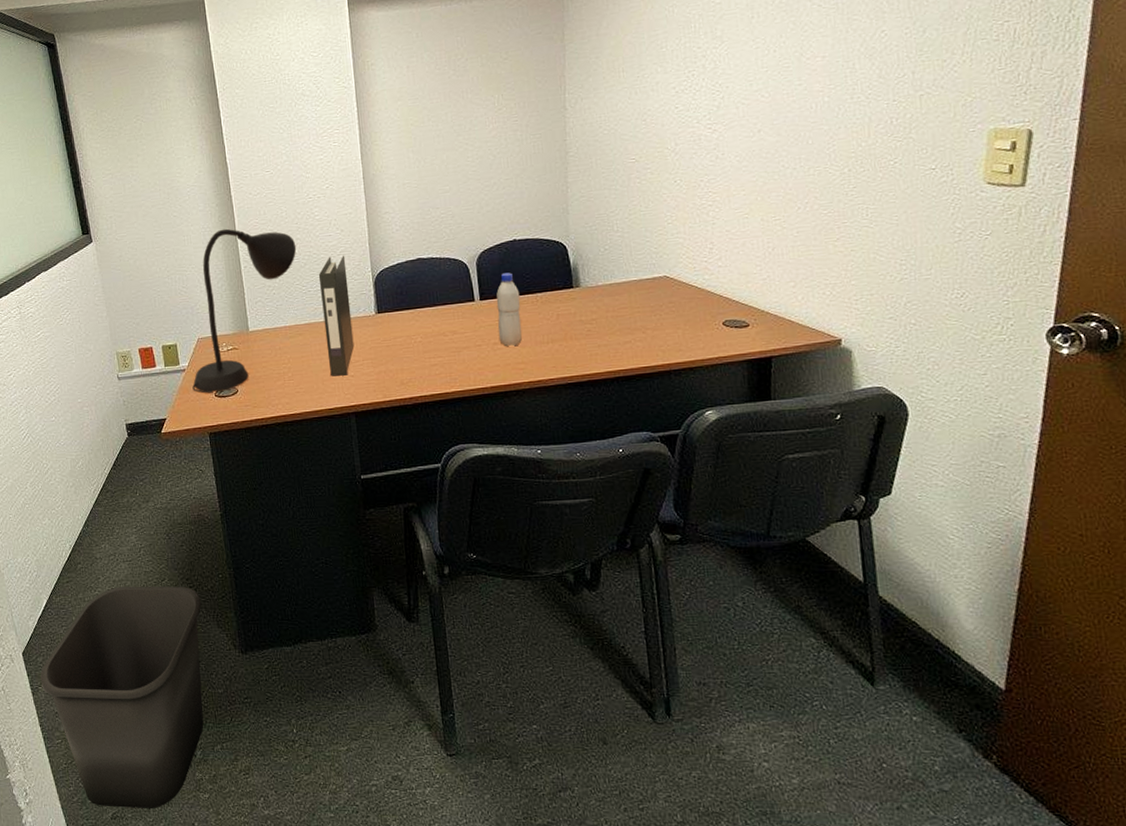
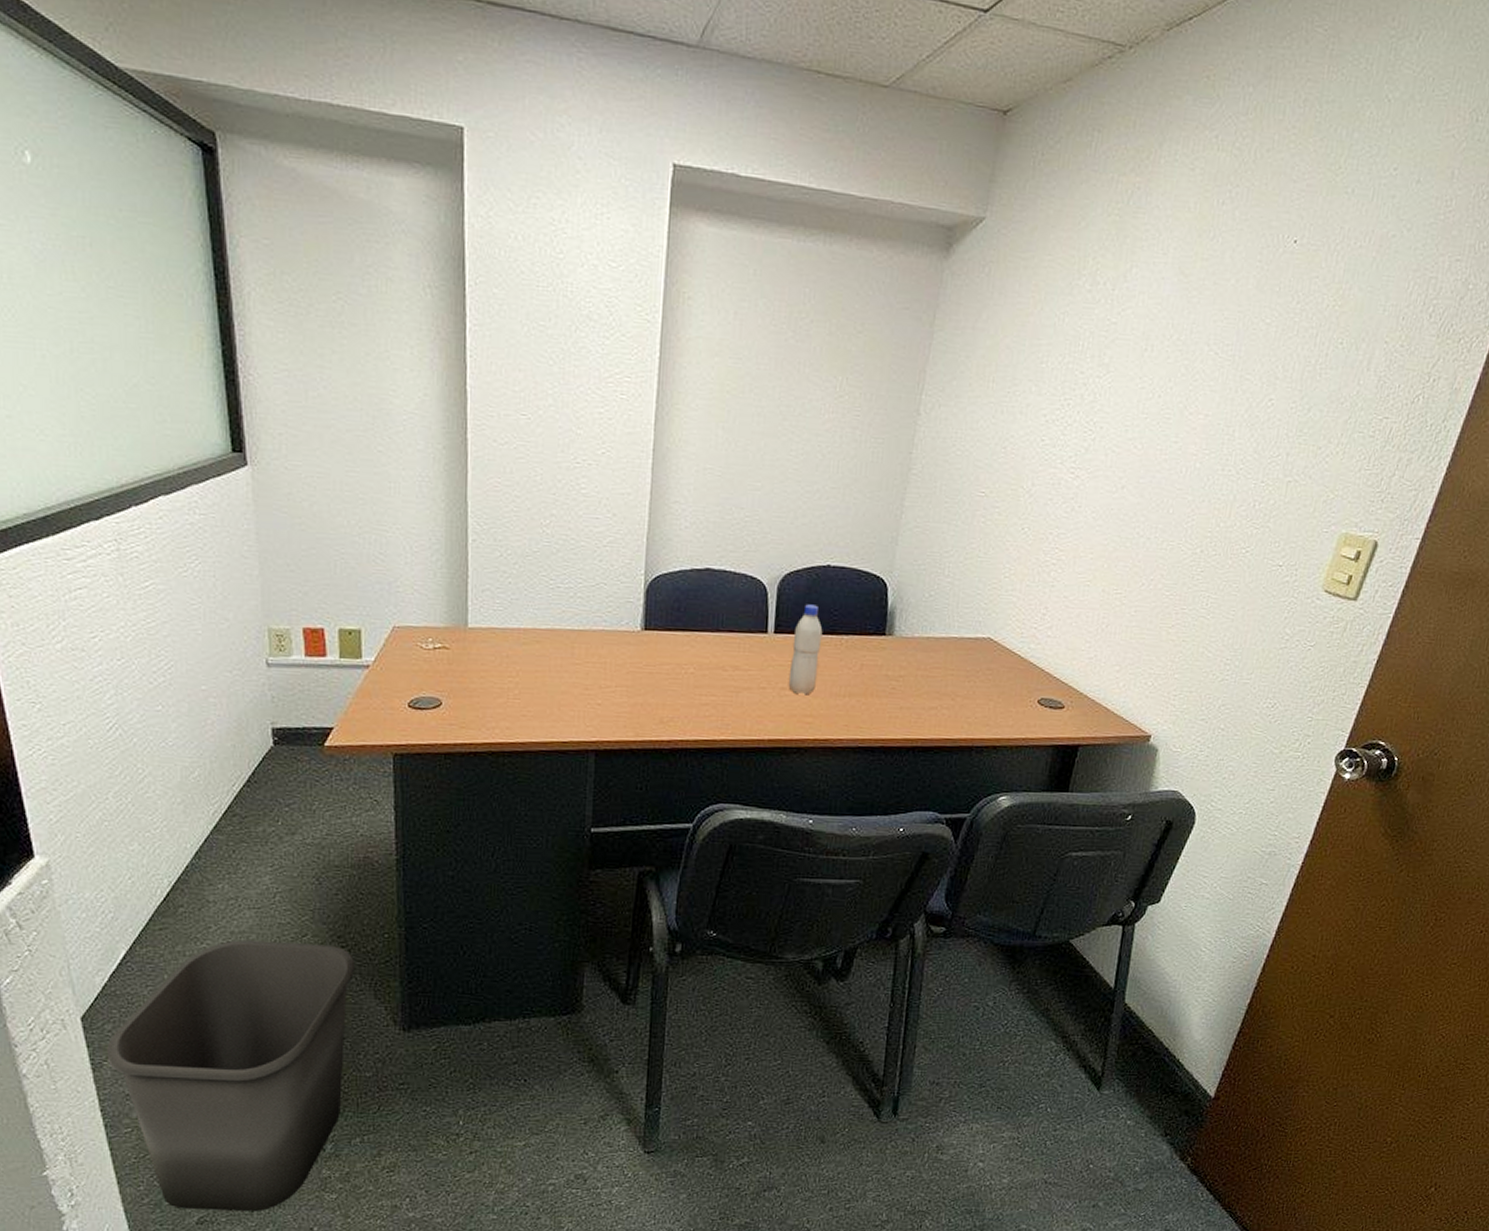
desk lamp: present [192,228,297,394] -> none [377,482,550,702]
binder: present [318,255,355,377] -> none [570,546,613,703]

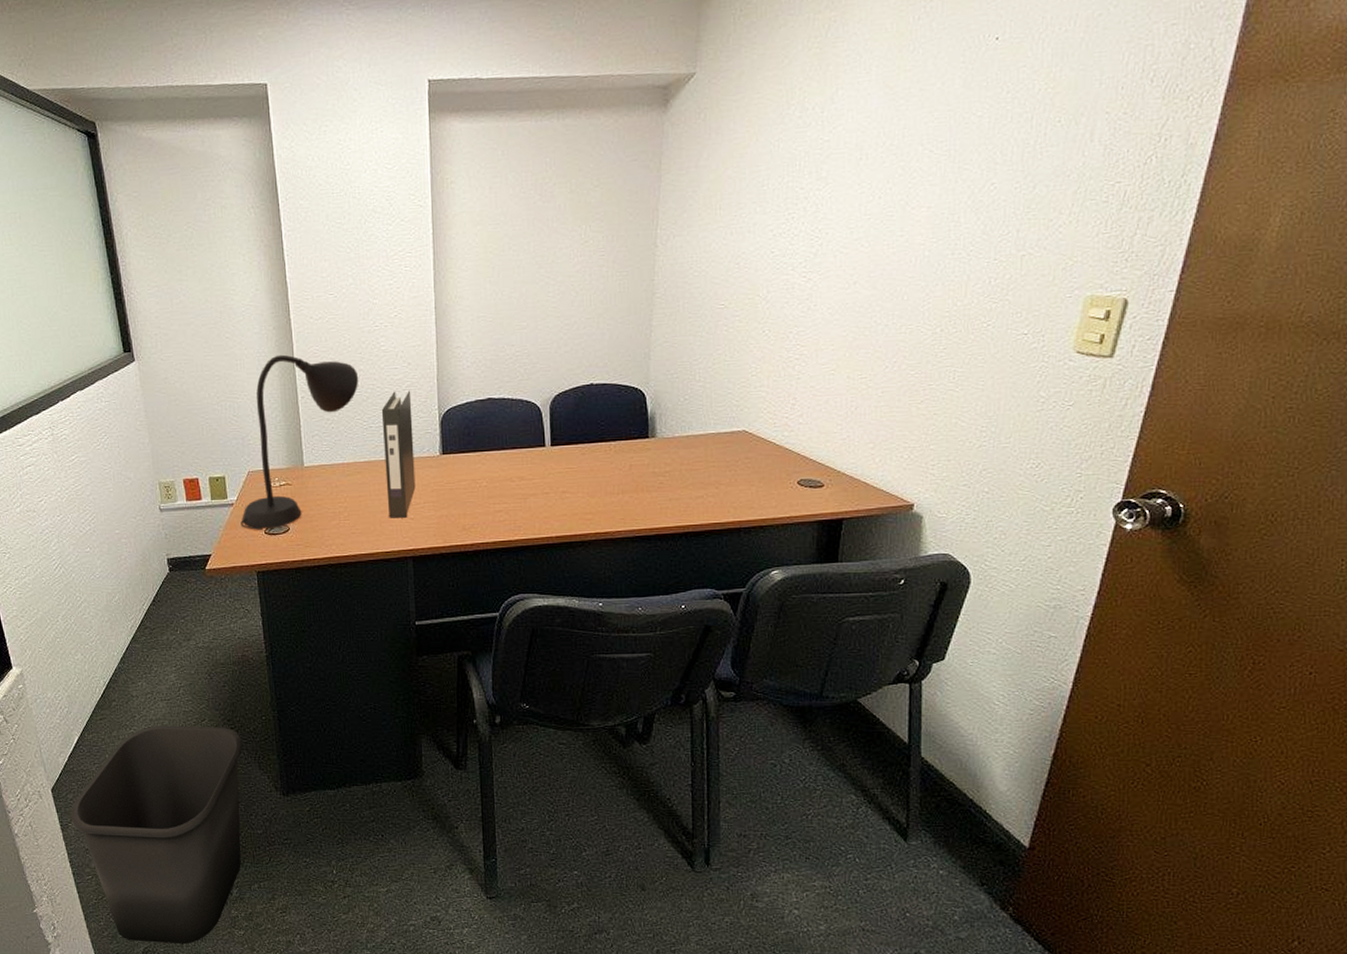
desk lamp: none [377,482,550,702] -> present [240,354,359,530]
binder: none [570,546,613,703] -> present [381,390,416,518]
water bottle: present [788,604,823,695] -> none [567,418,593,496]

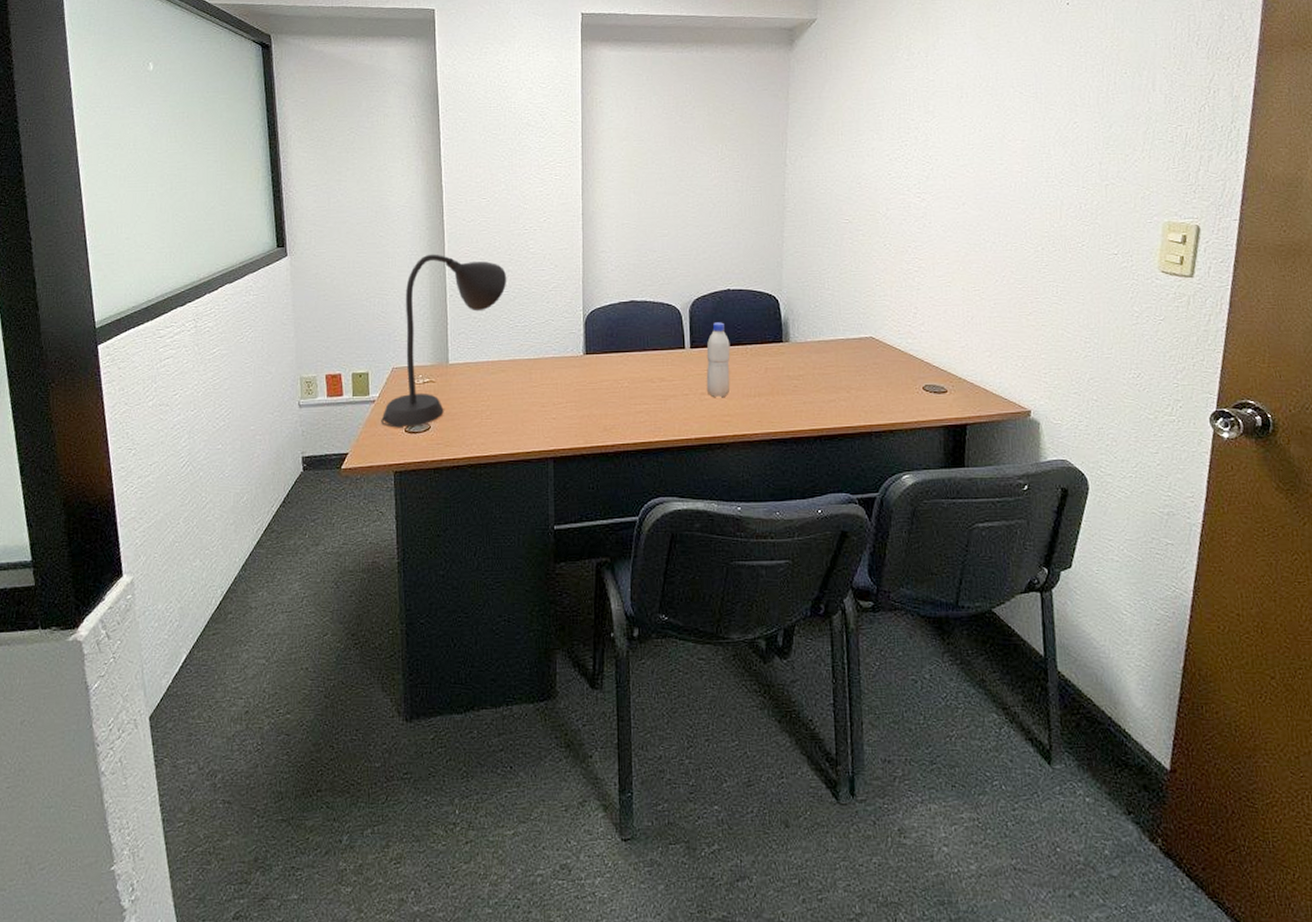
waste bin: present [70,725,242,944] -> none [167,641,365,905]
binder: present [381,390,416,518] -> none [527,291,559,418]
water bottle: none [567,418,593,496] -> present [706,322,731,398]

